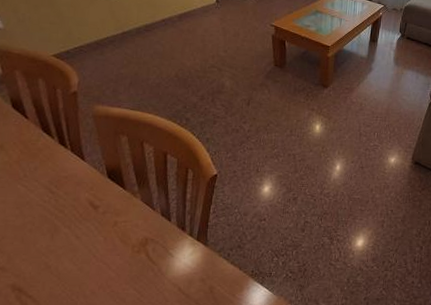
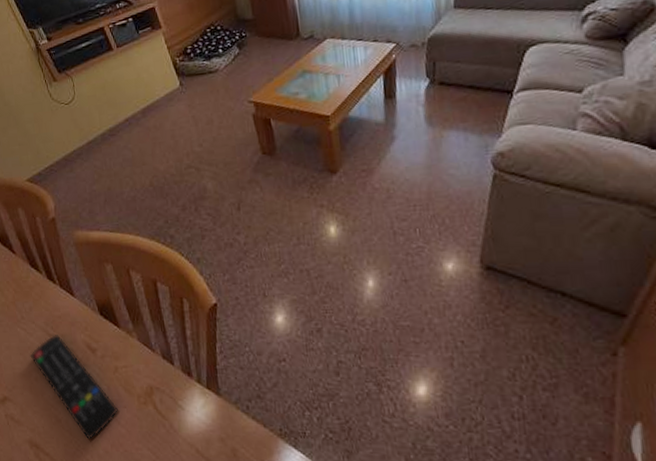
remote control: none [27,192,111,283] -> present [30,335,118,440]

